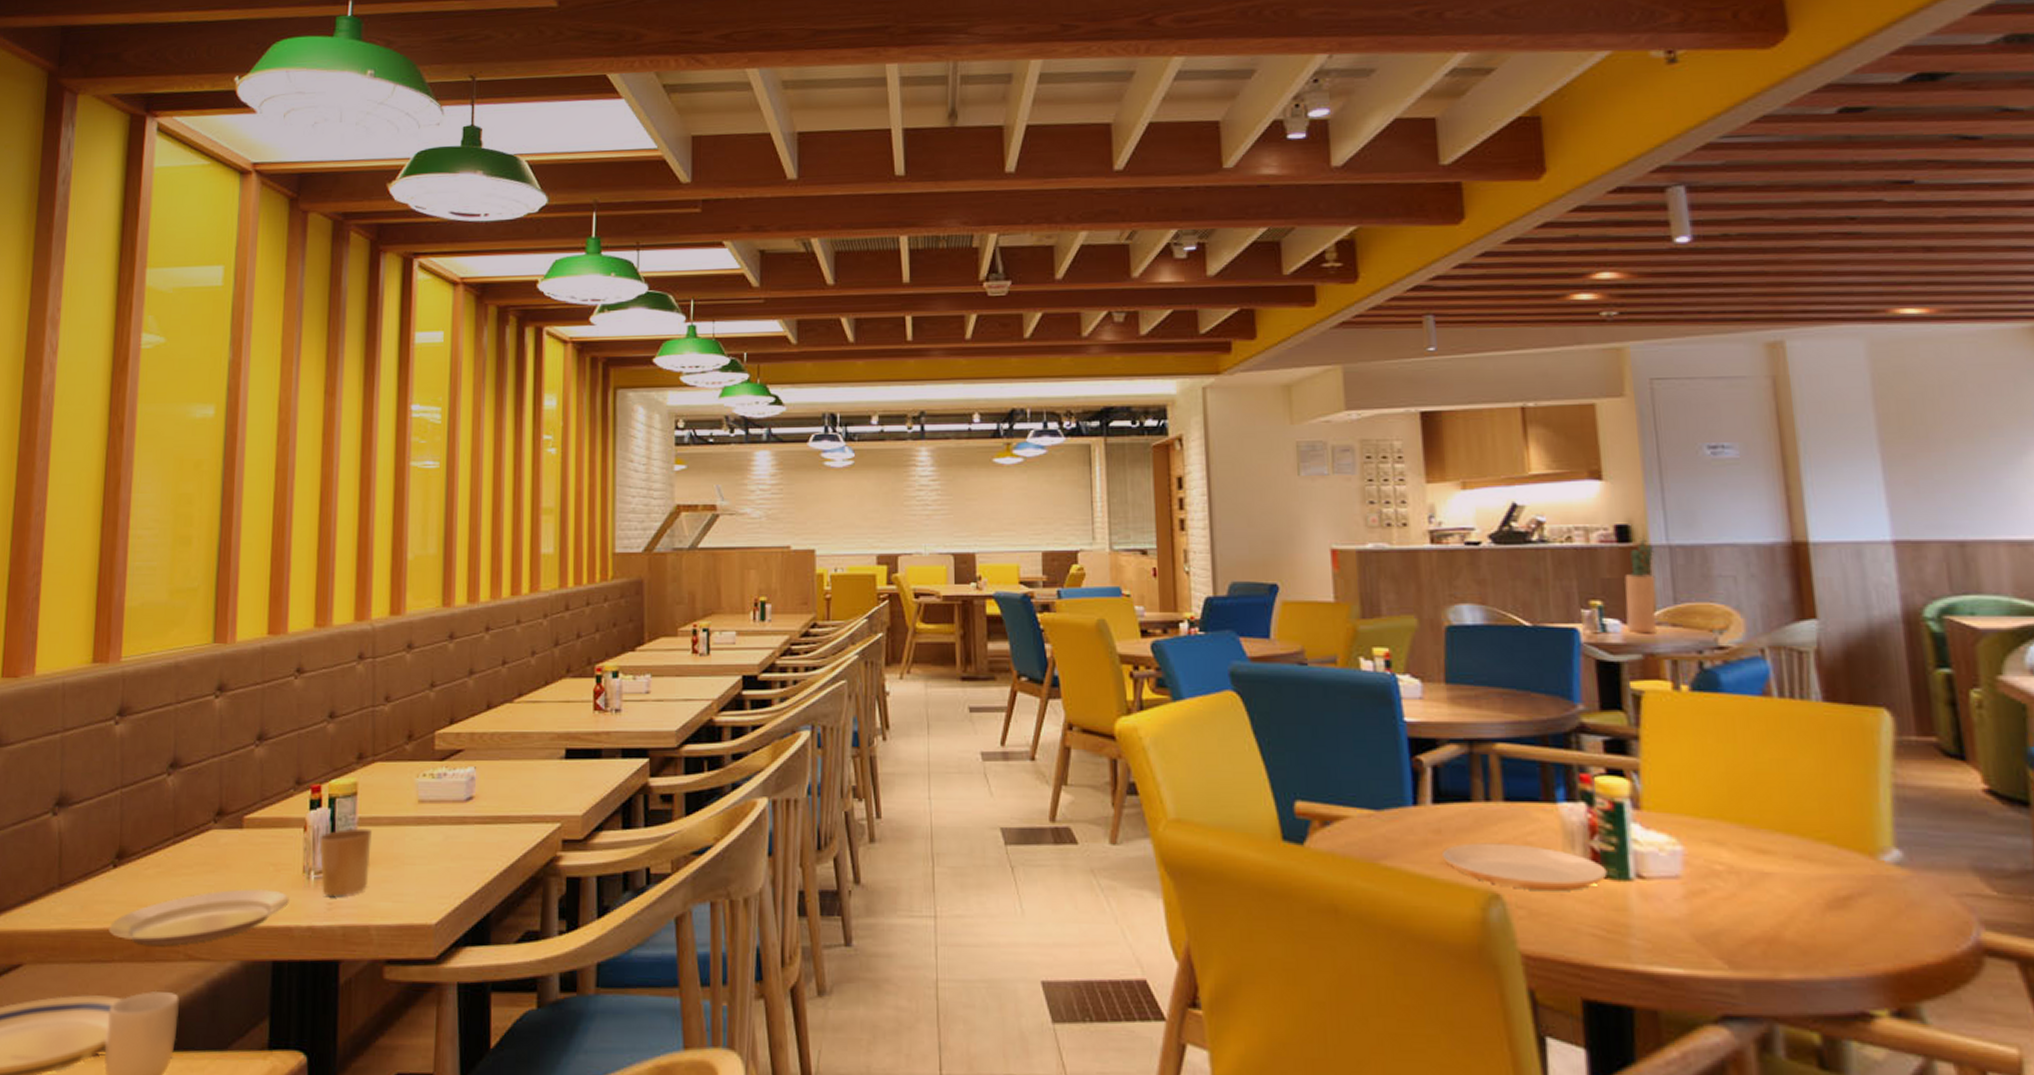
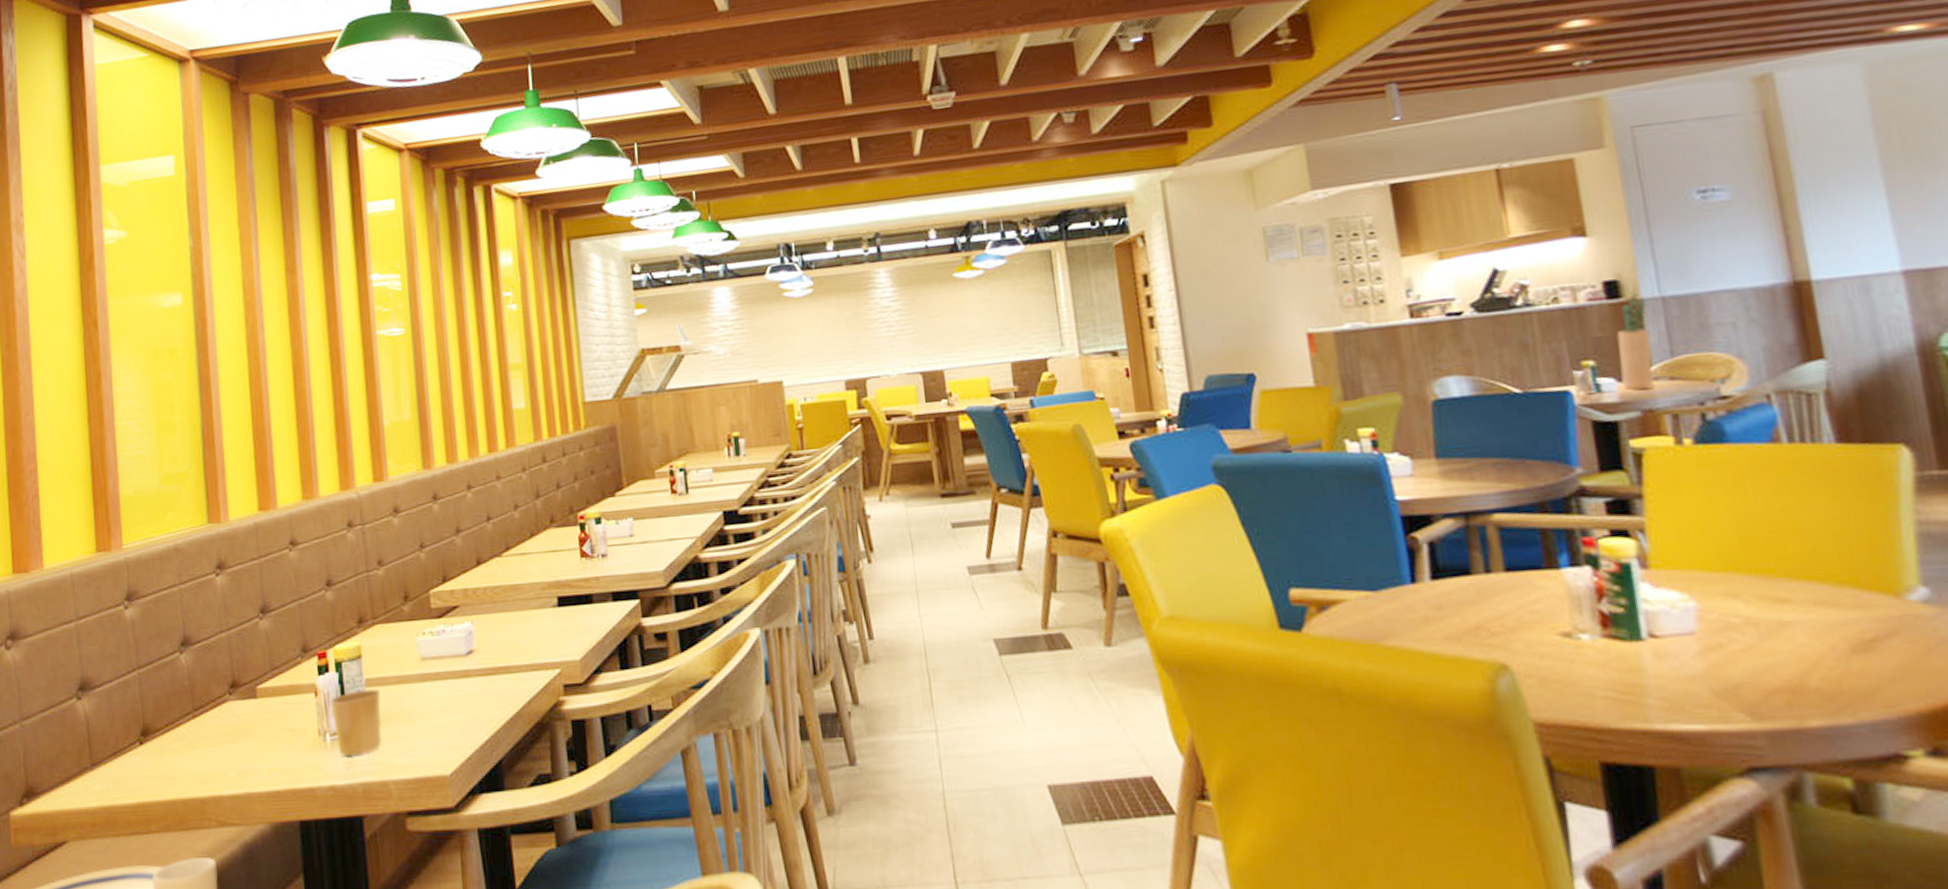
plate: present [108,889,289,946] -> none [142,754,309,815]
plate: present [1441,843,1607,891] -> none [1444,613,1618,658]

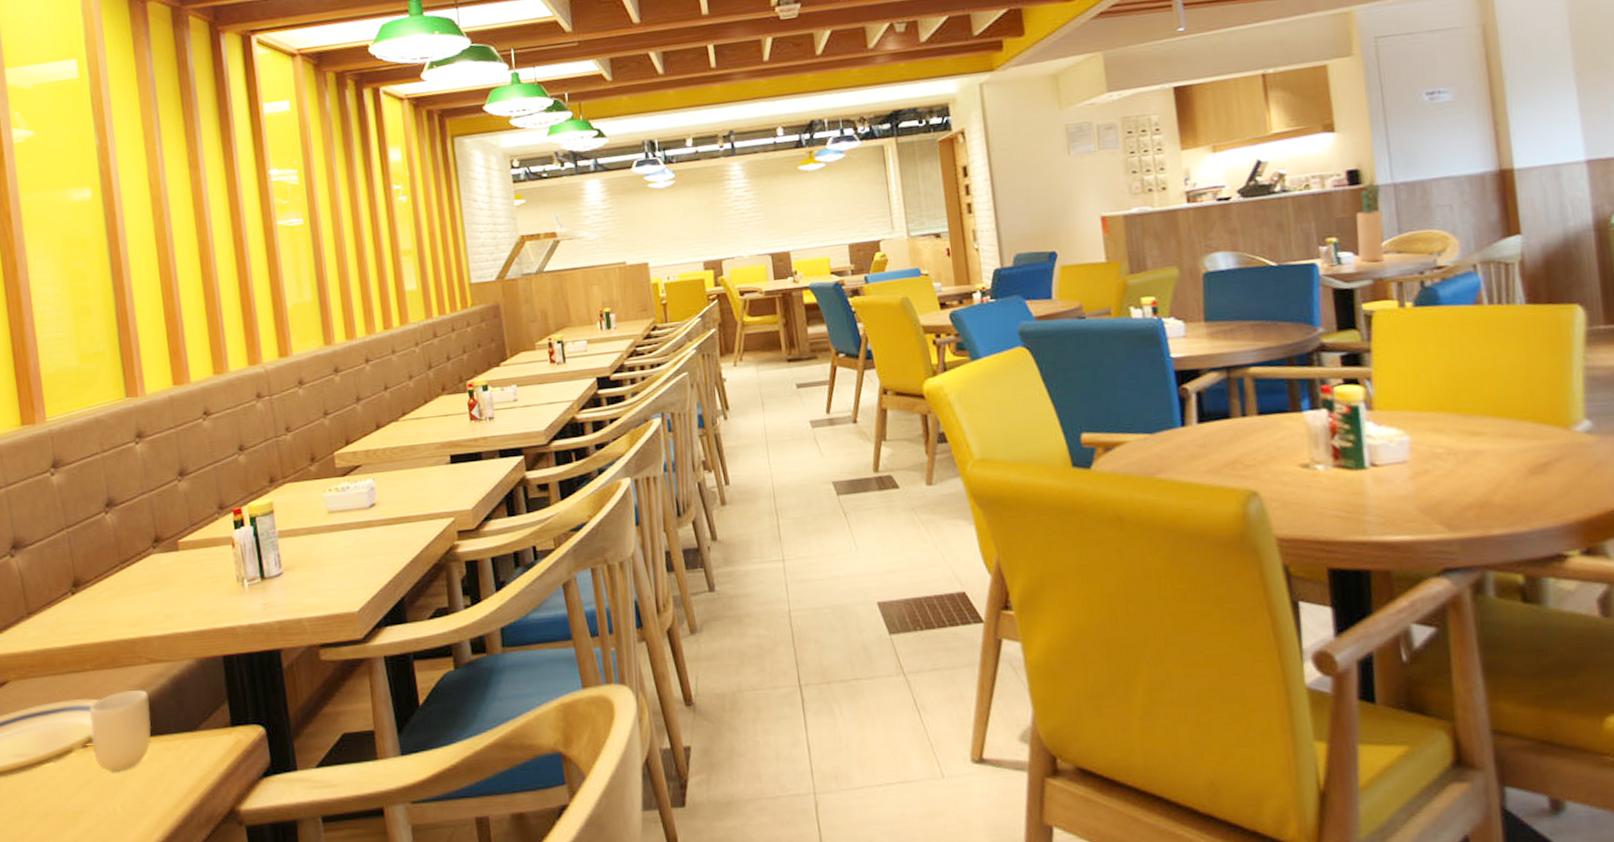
cup: present [331,689,382,757] -> none [247,539,295,599]

